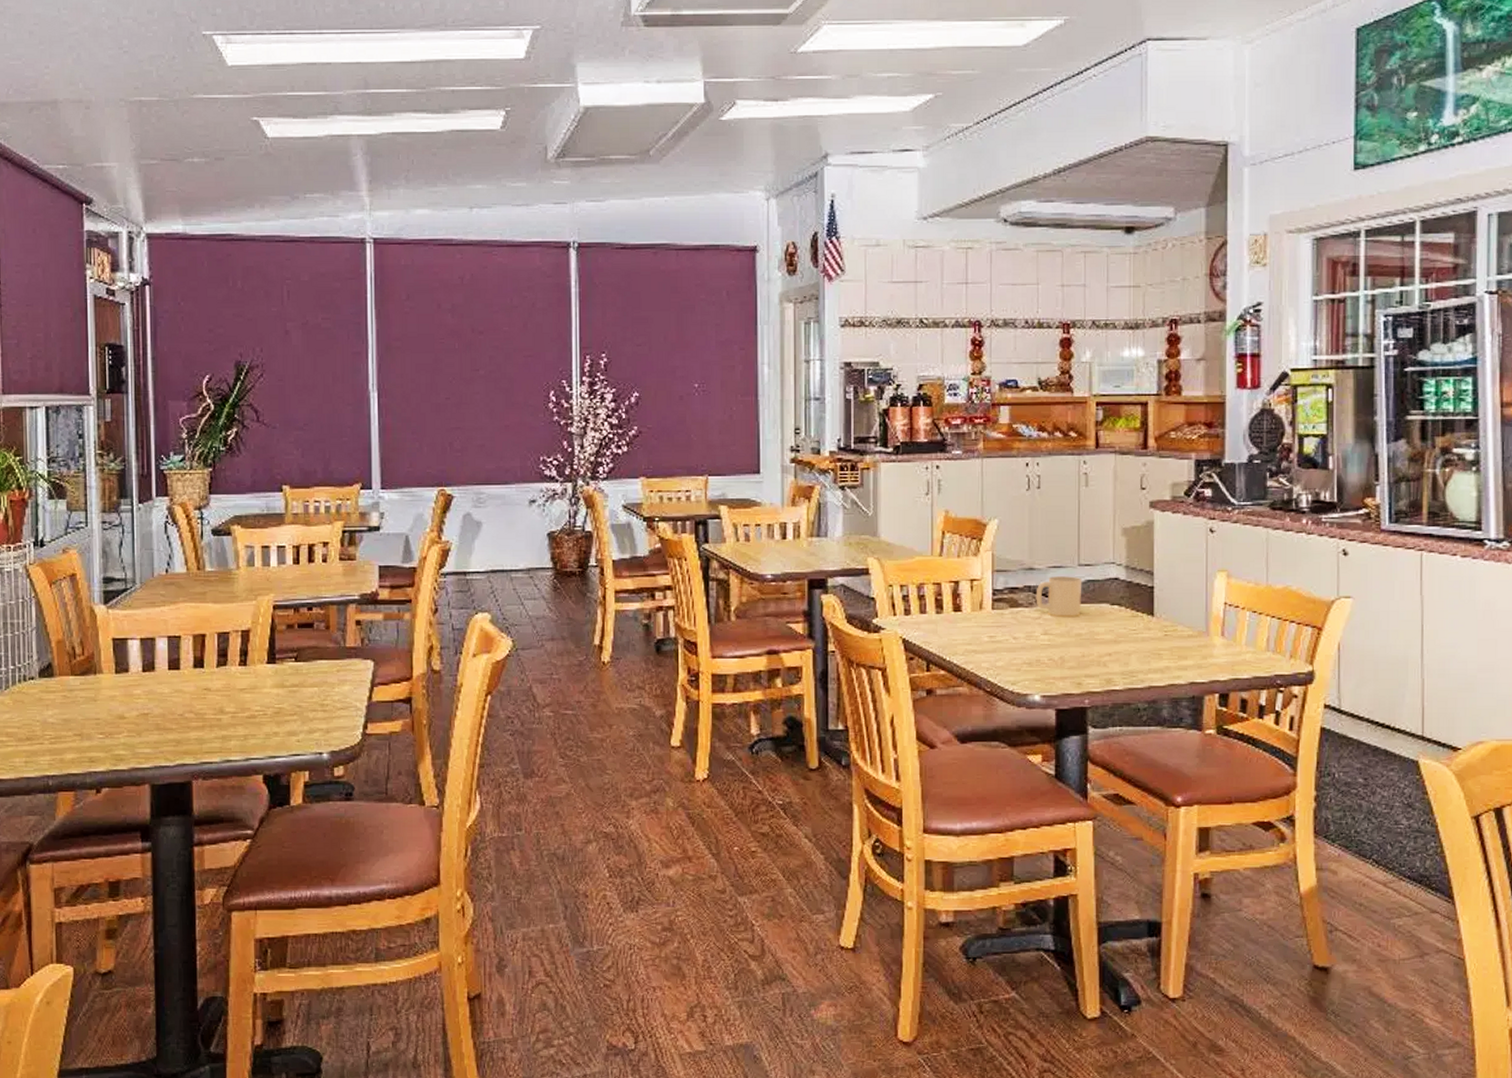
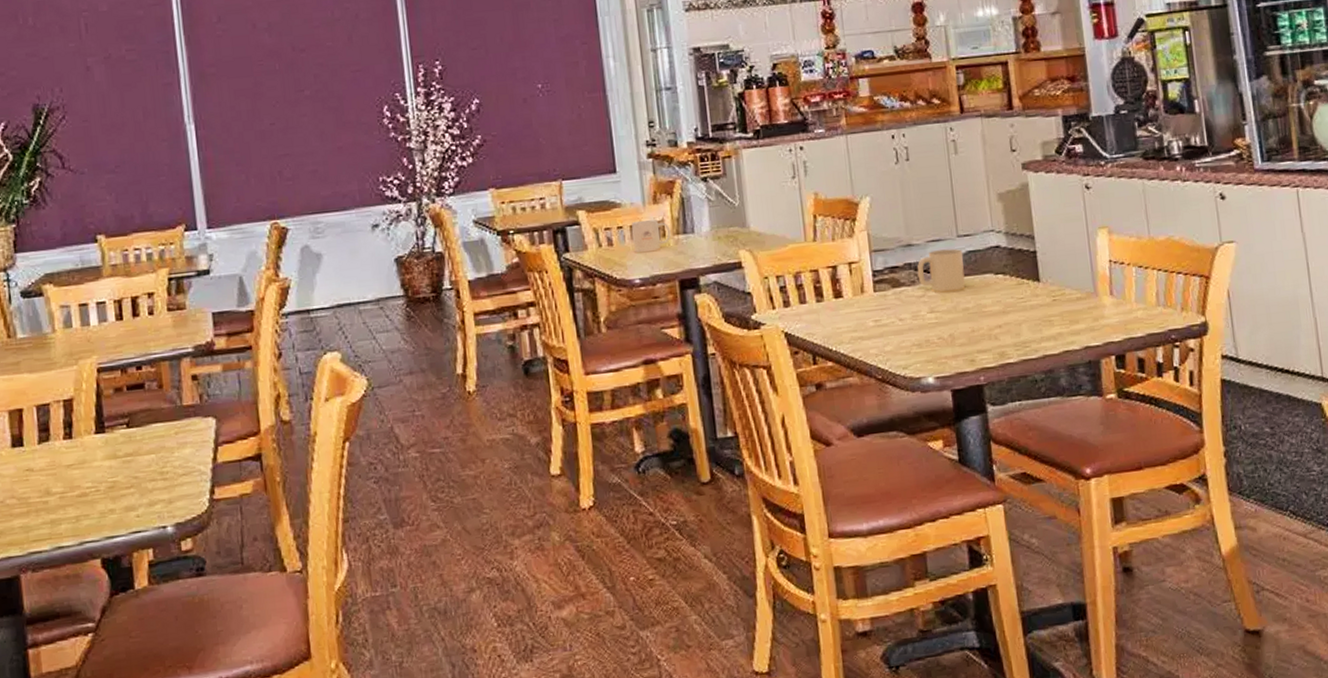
mug: none [768,521,805,551] -> present [631,220,671,254]

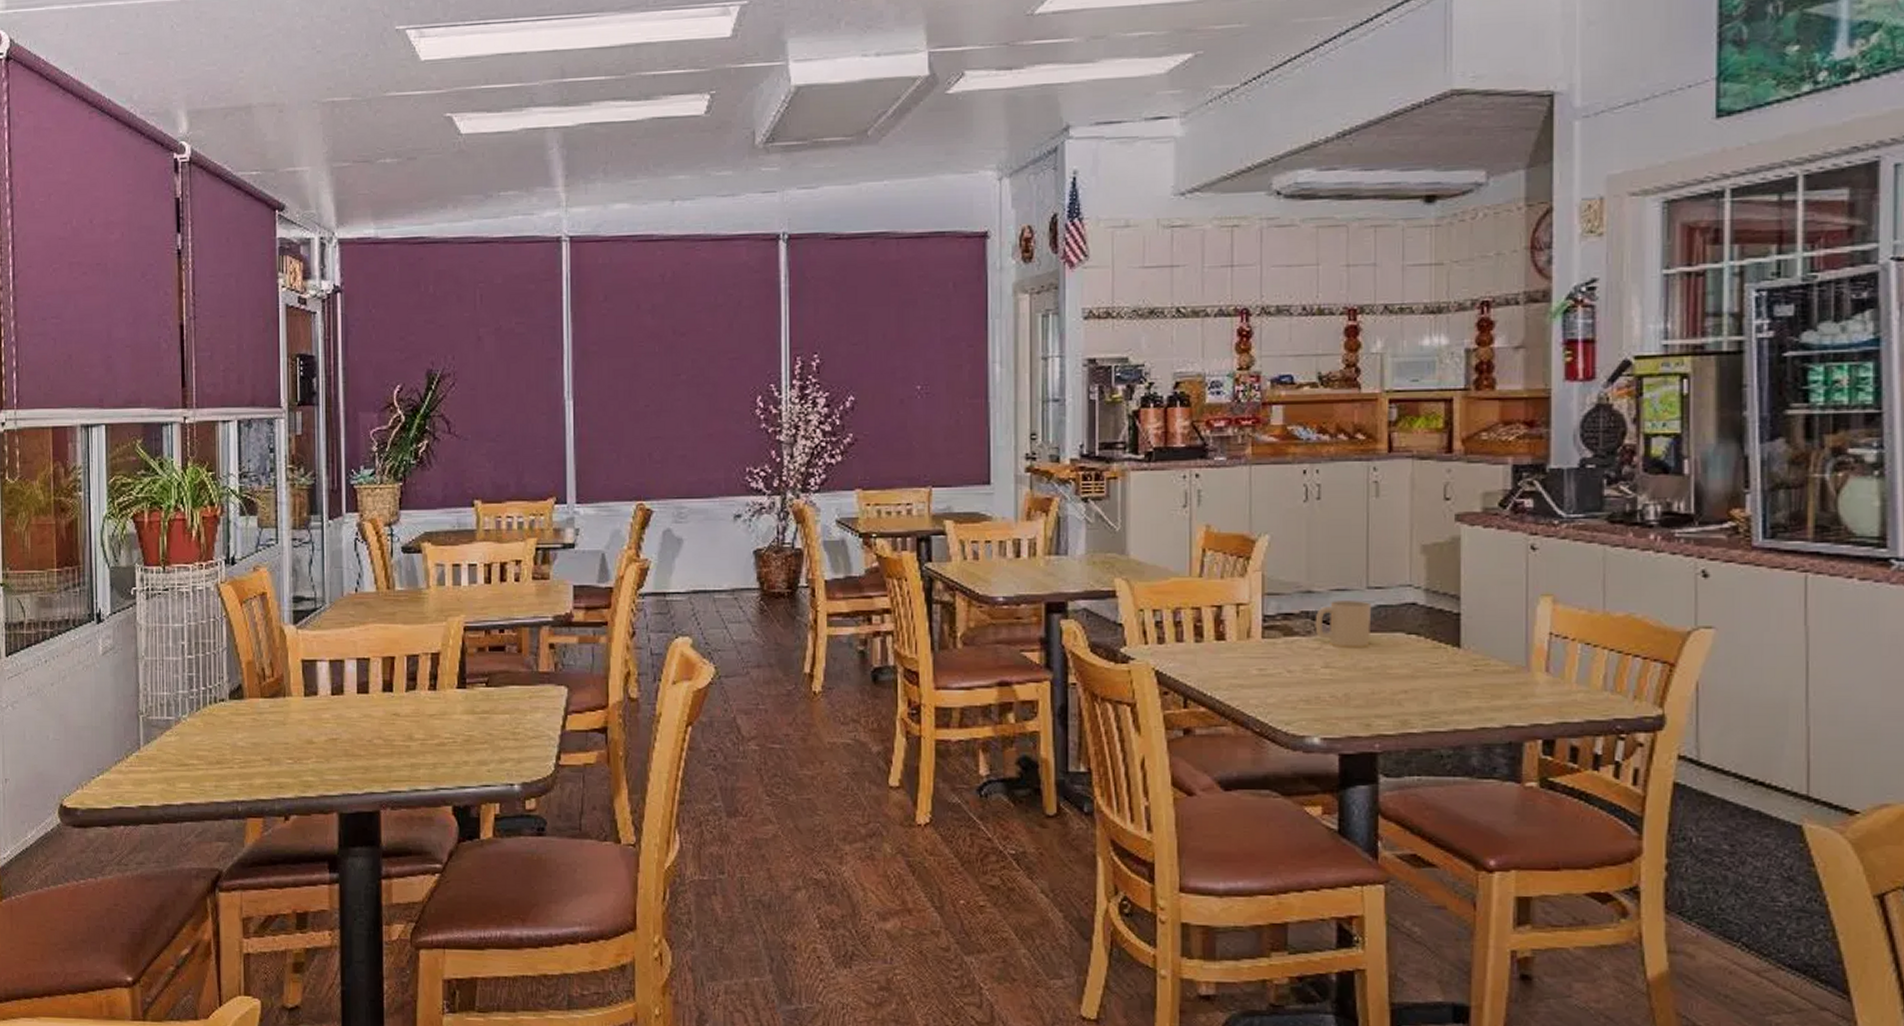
mug: present [631,220,671,254] -> none [1000,537,1042,570]

